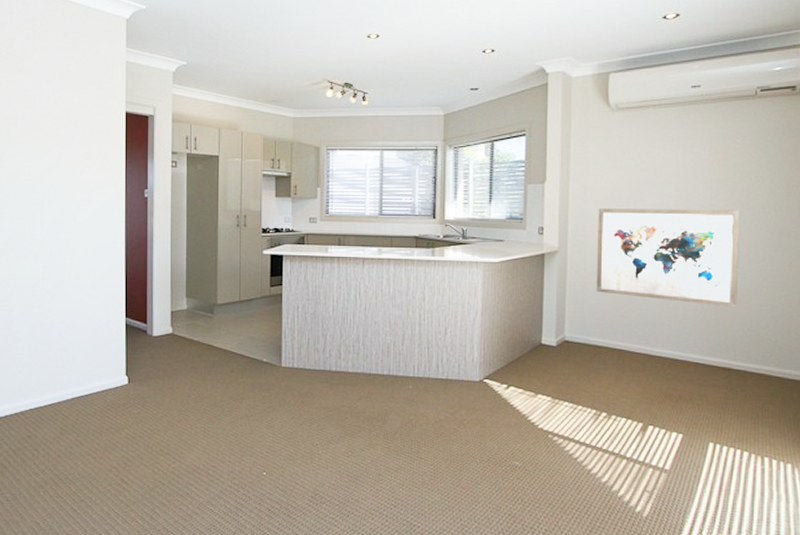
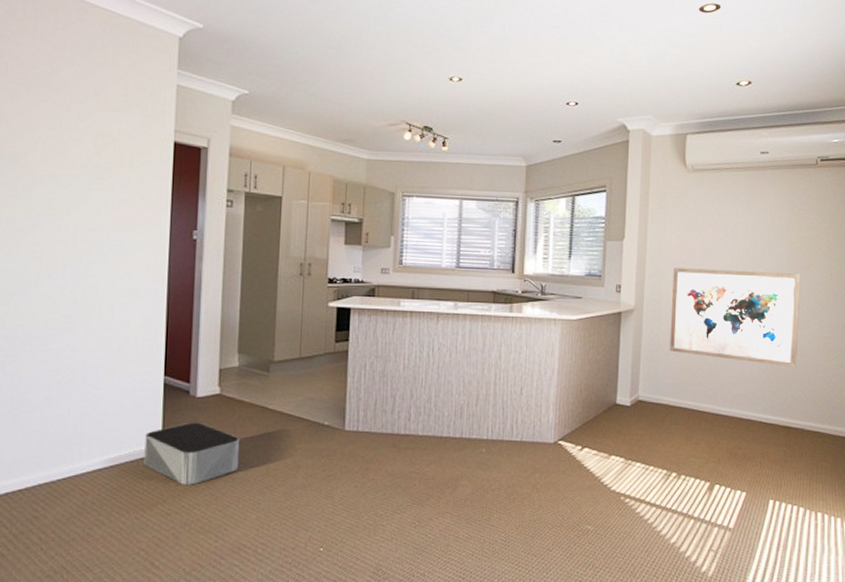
storage bin: none [112,358,191,413] -> present [144,422,240,485]

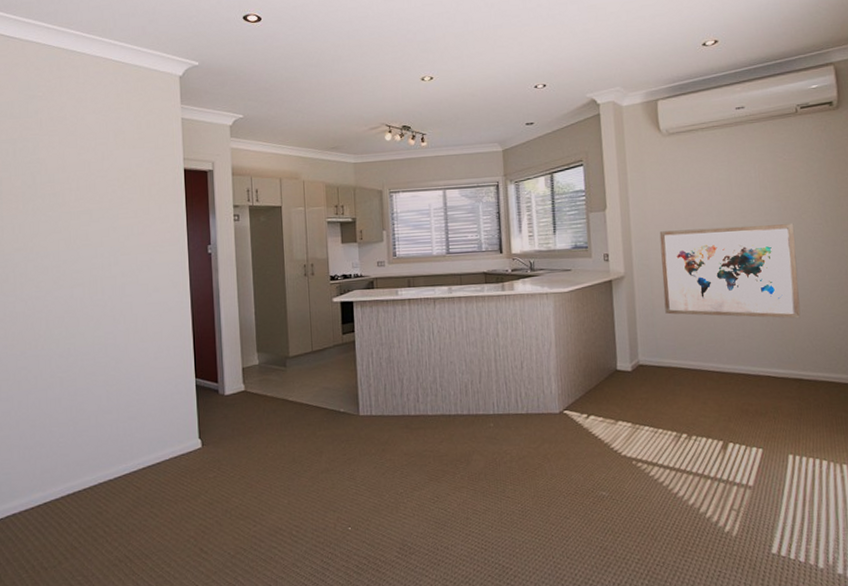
storage bin: present [144,422,240,485] -> none [184,417,268,476]

